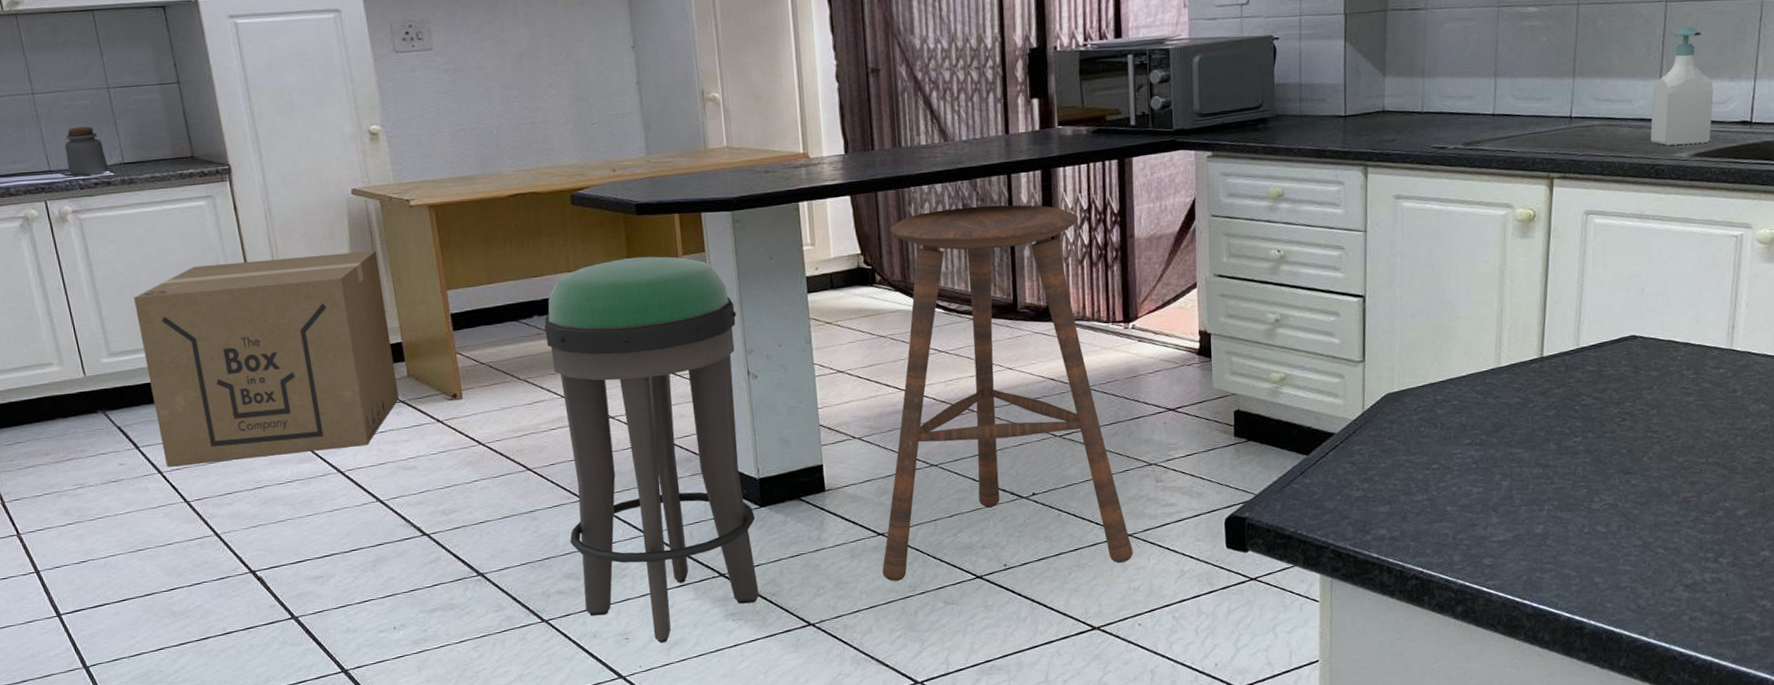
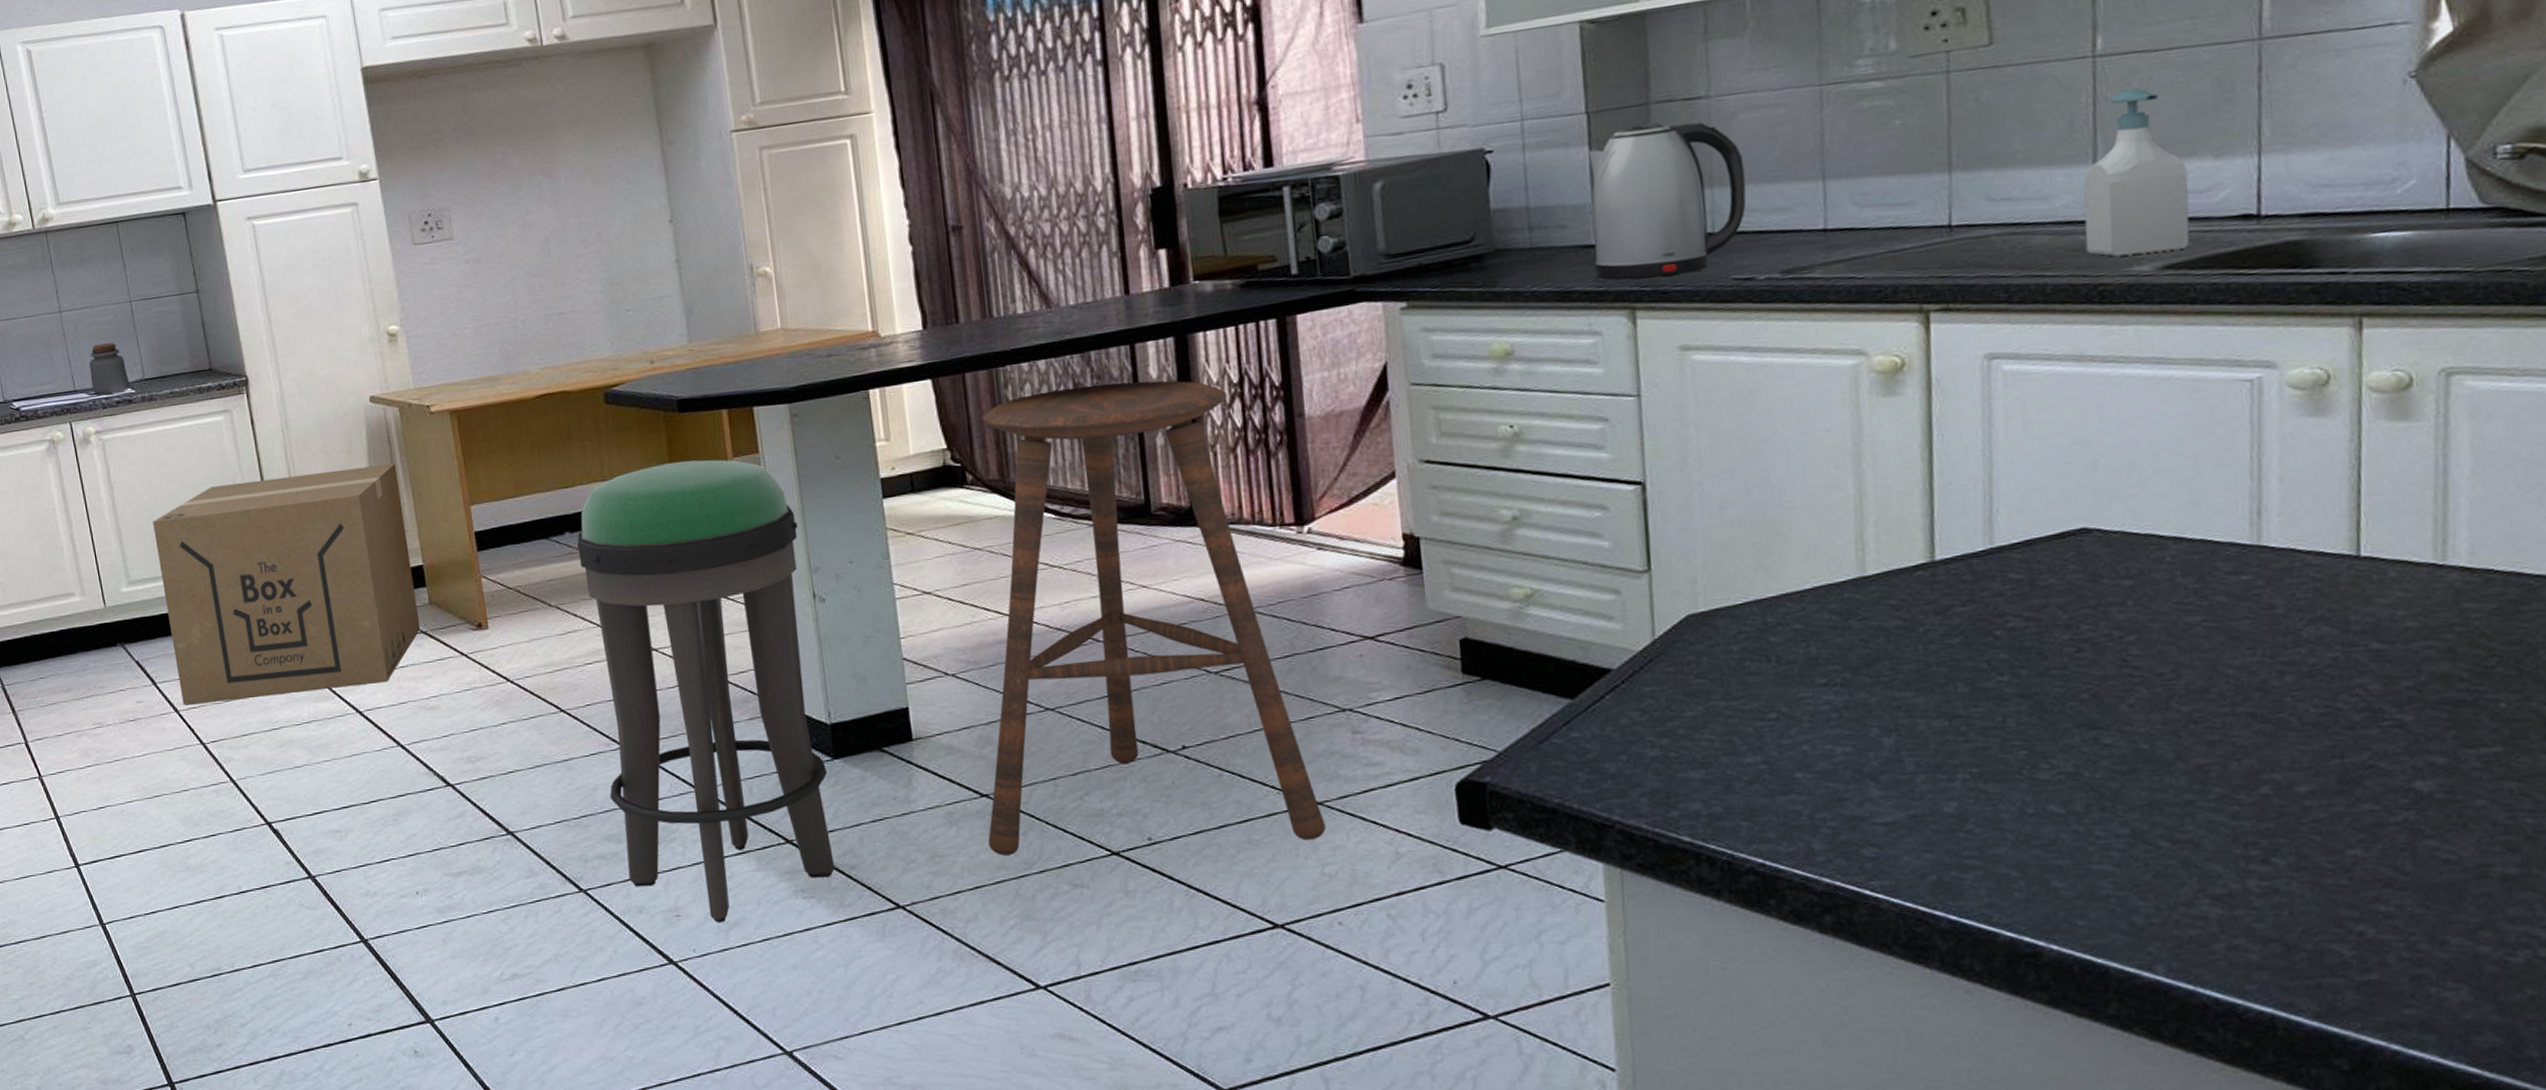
kettle: none [1343,25,1446,143] -> present [1588,122,1747,280]

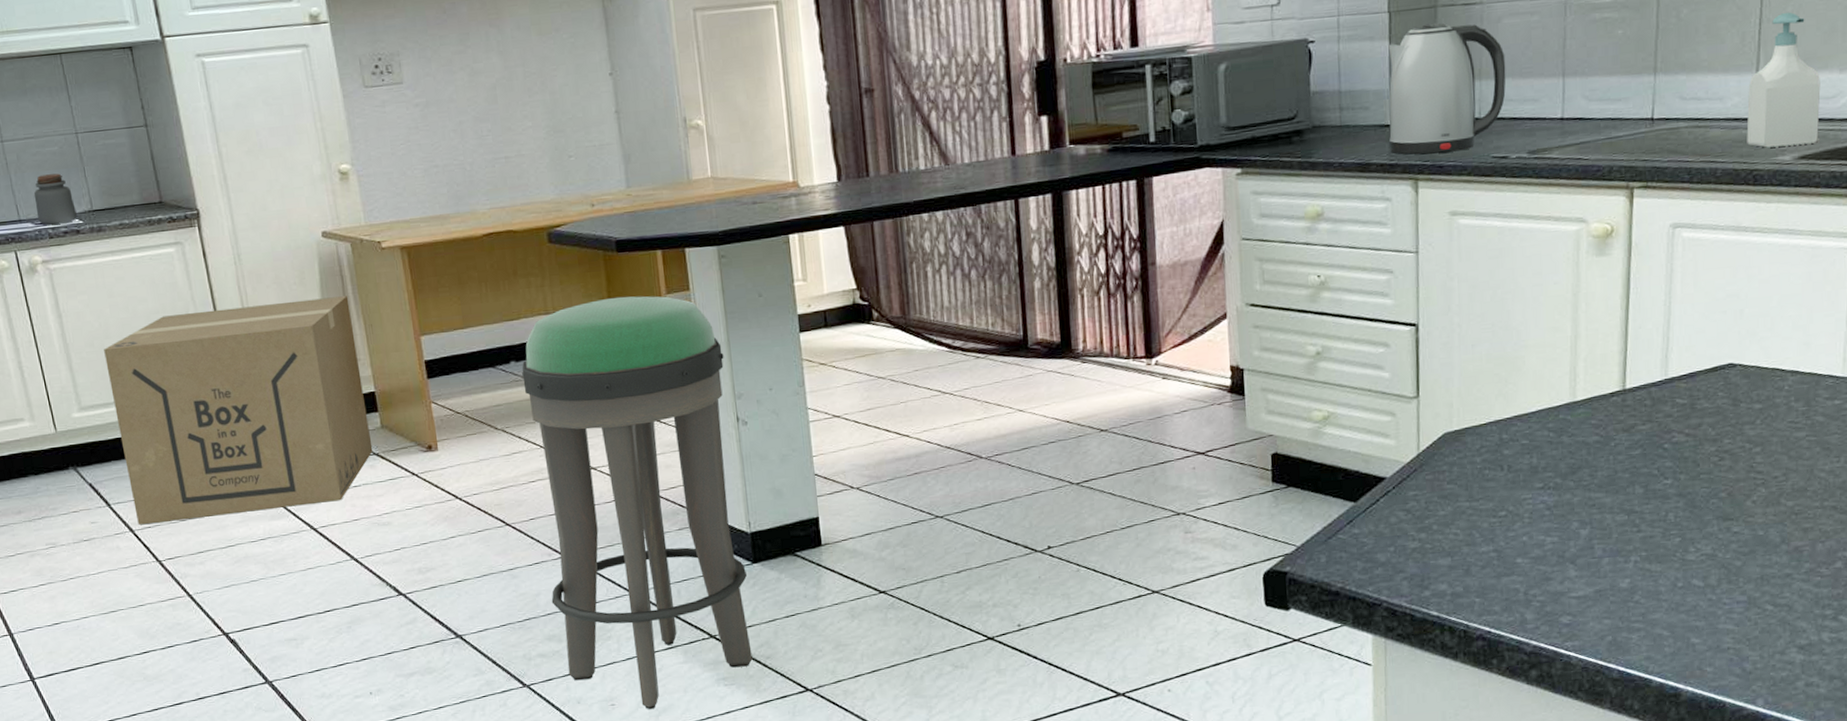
bar stool: present [982,380,1326,855] -> none [884,231,1161,643]

